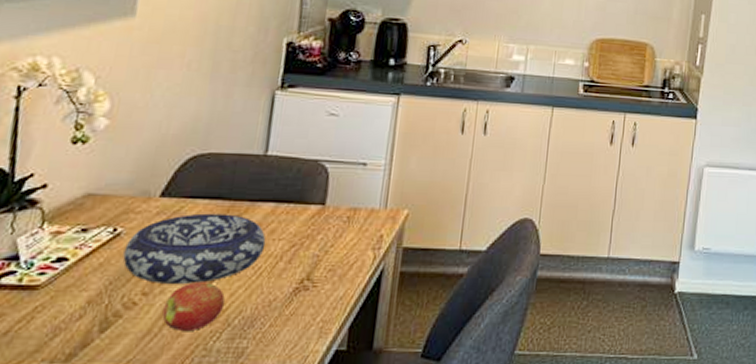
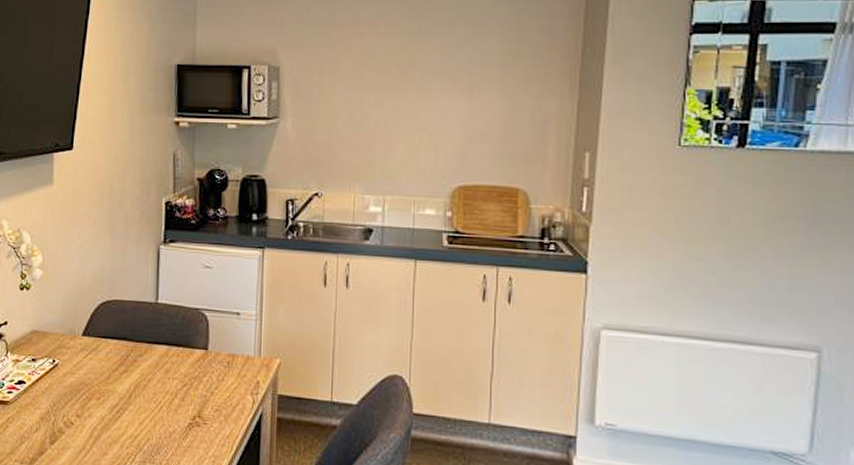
decorative bowl: present [123,213,266,284] -> none [61,351,163,411]
apple: present [162,282,225,332] -> none [92,410,135,452]

